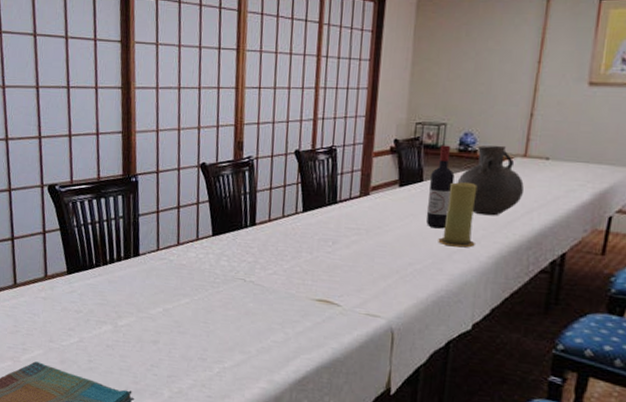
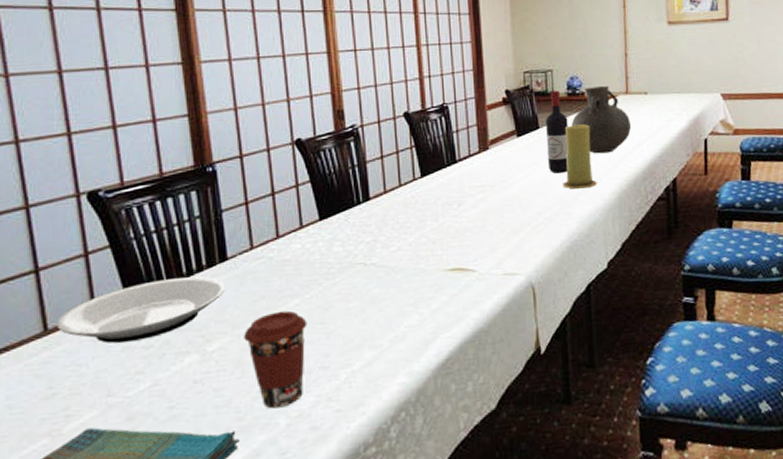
plate: none [22,262,136,306] -> present [57,276,225,343]
coffee cup: none [145,305,193,382] -> present [244,310,307,409]

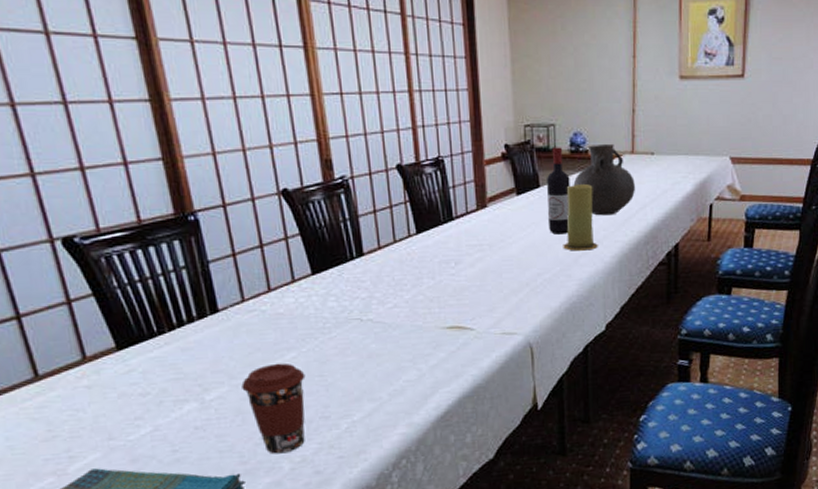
plate: present [57,276,225,343] -> none [47,327,219,390]

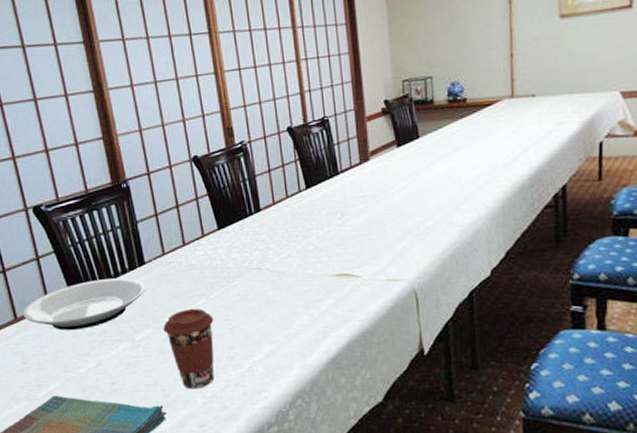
plate: none [47,327,219,390] -> present [23,278,145,330]
wine bottle: present [547,147,570,235] -> none [426,97,450,183]
candle: present [563,184,598,251] -> none [444,131,480,198]
vase: present [573,143,635,216] -> none [452,89,517,162]

